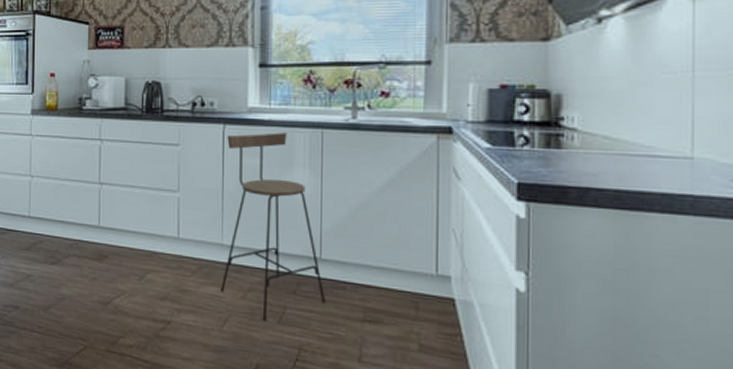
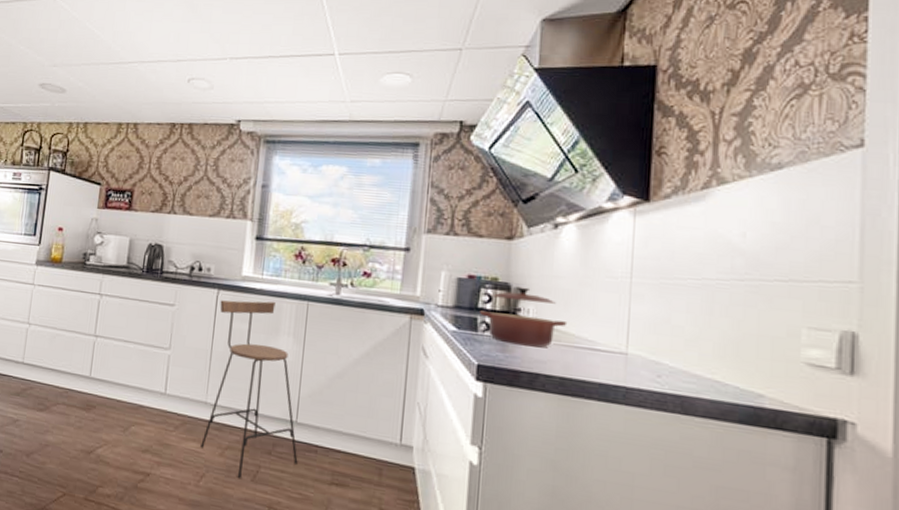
saucepan: none [517,93,620,159] -> present [480,286,568,348]

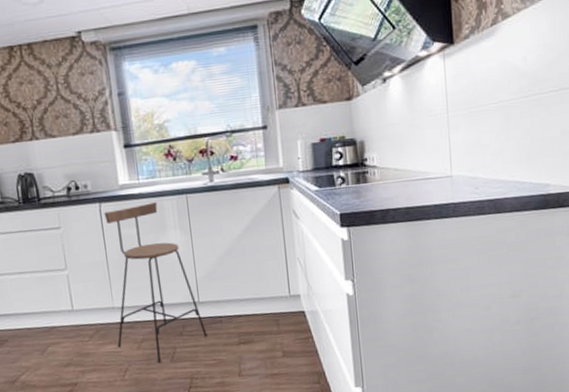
saucepan: present [480,286,568,348] -> none [335,139,405,190]

